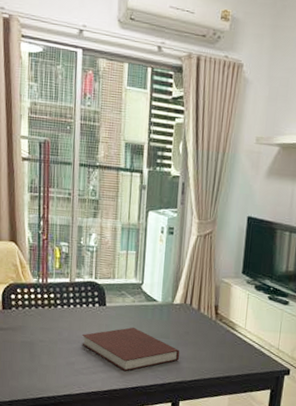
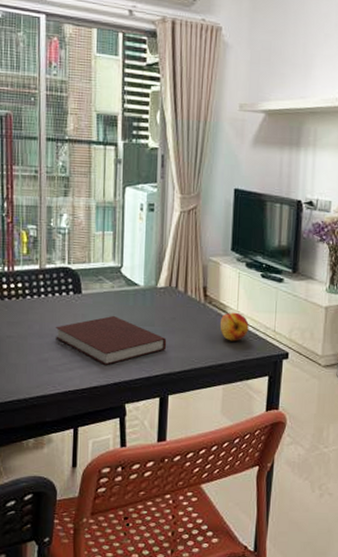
fruit: none [228,329,255,357] -> present [219,312,249,341]

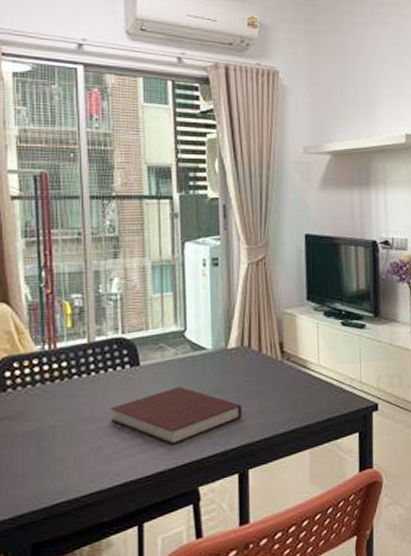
fruit: present [219,312,249,341] -> none [300,366,333,399]

